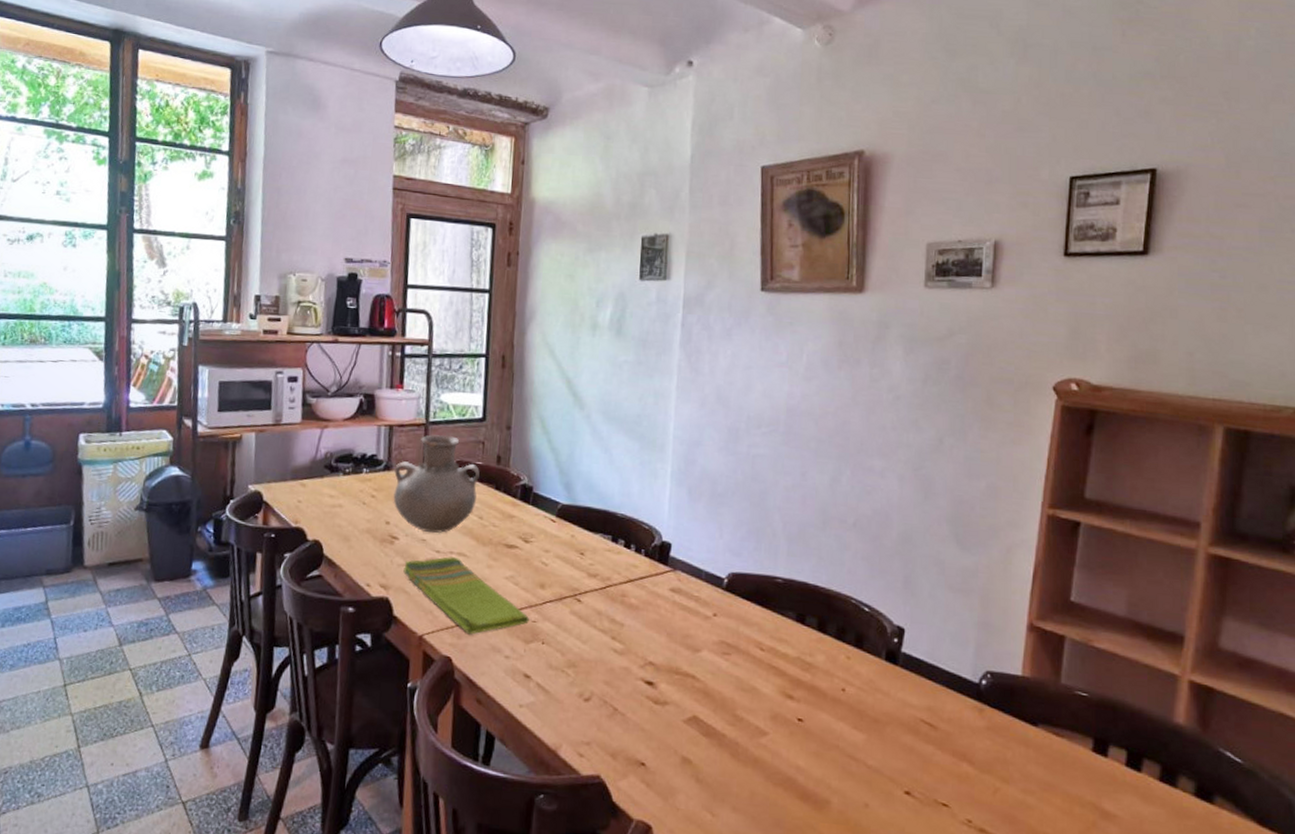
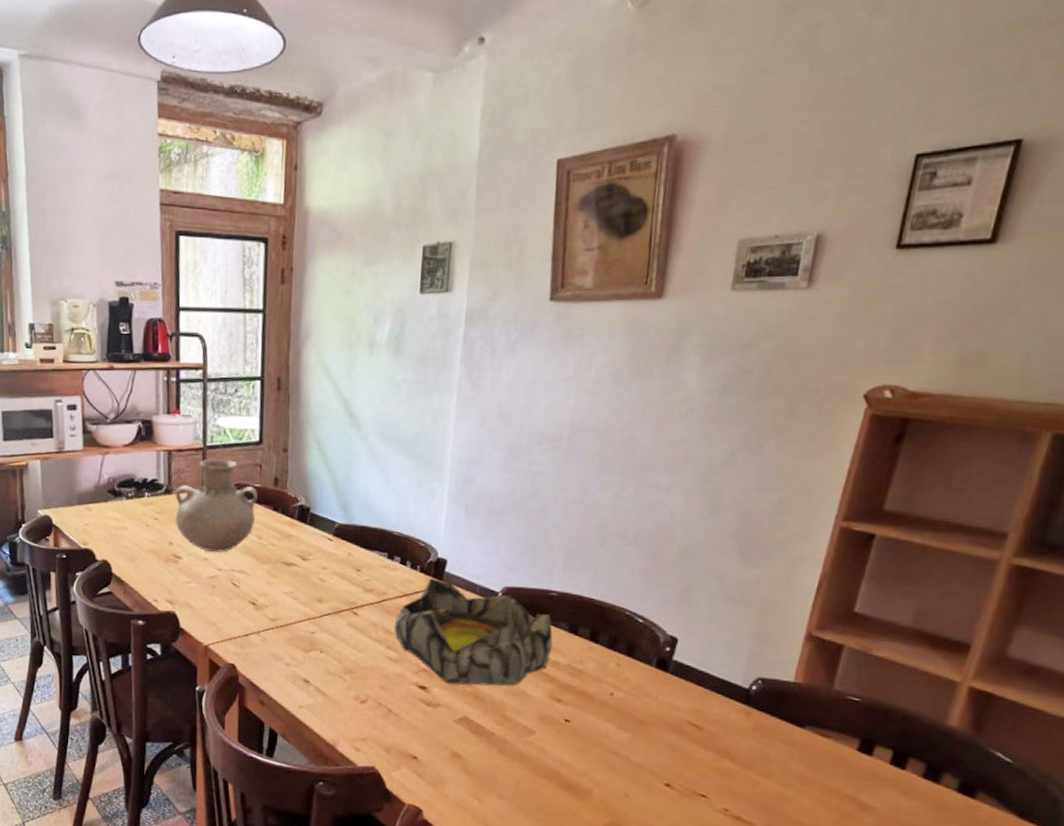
dish towel: present [403,557,529,635] -> none [188,574,308,645]
decorative bowl: none [619,563,781,681] -> present [394,578,553,686]

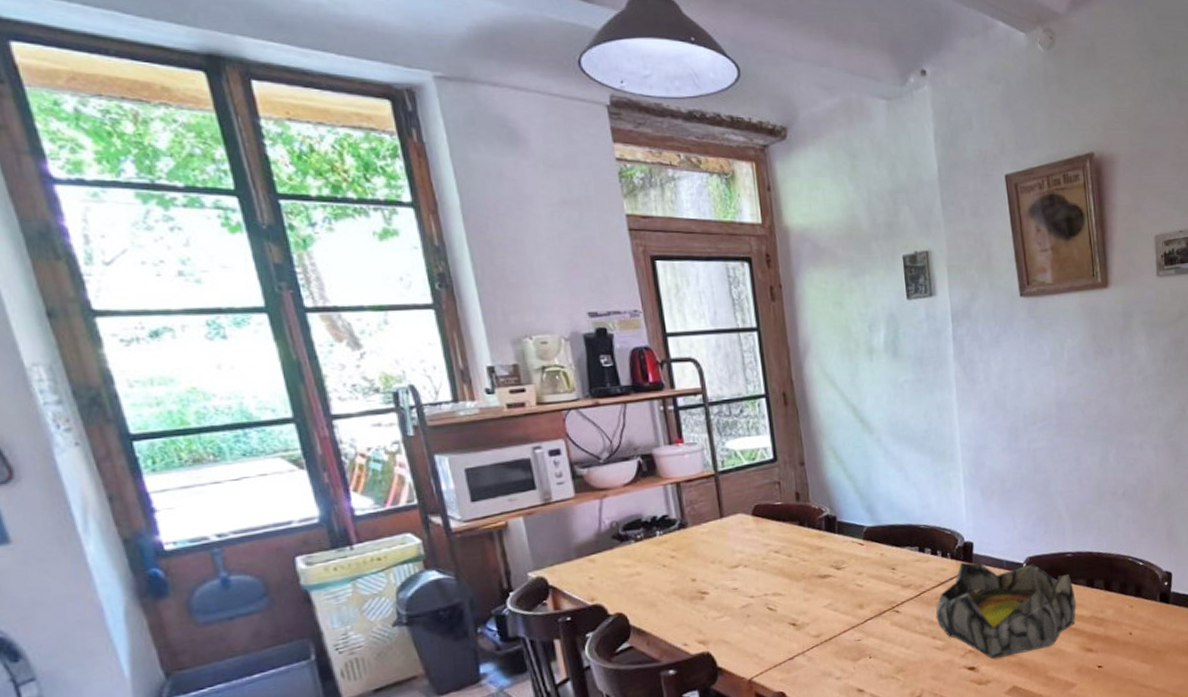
vase: present [175,458,258,553] -> none [690,481,783,581]

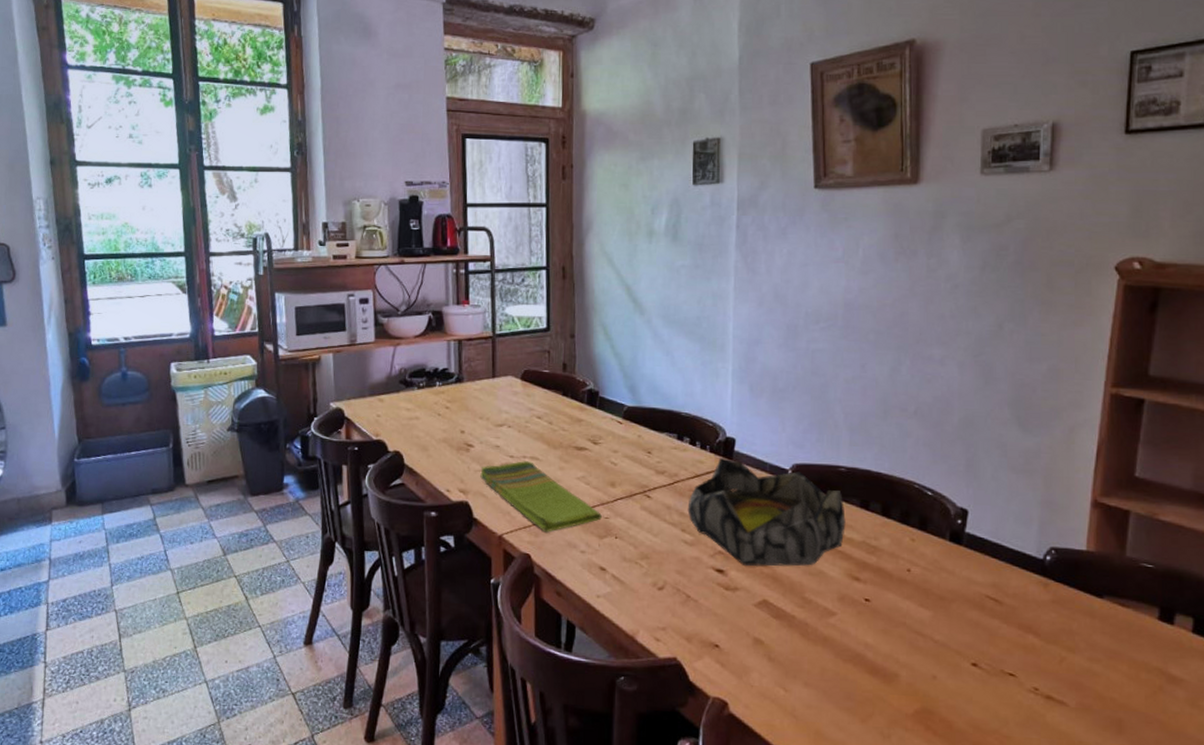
dish towel: none [719,598,854,667] -> present [480,461,602,533]

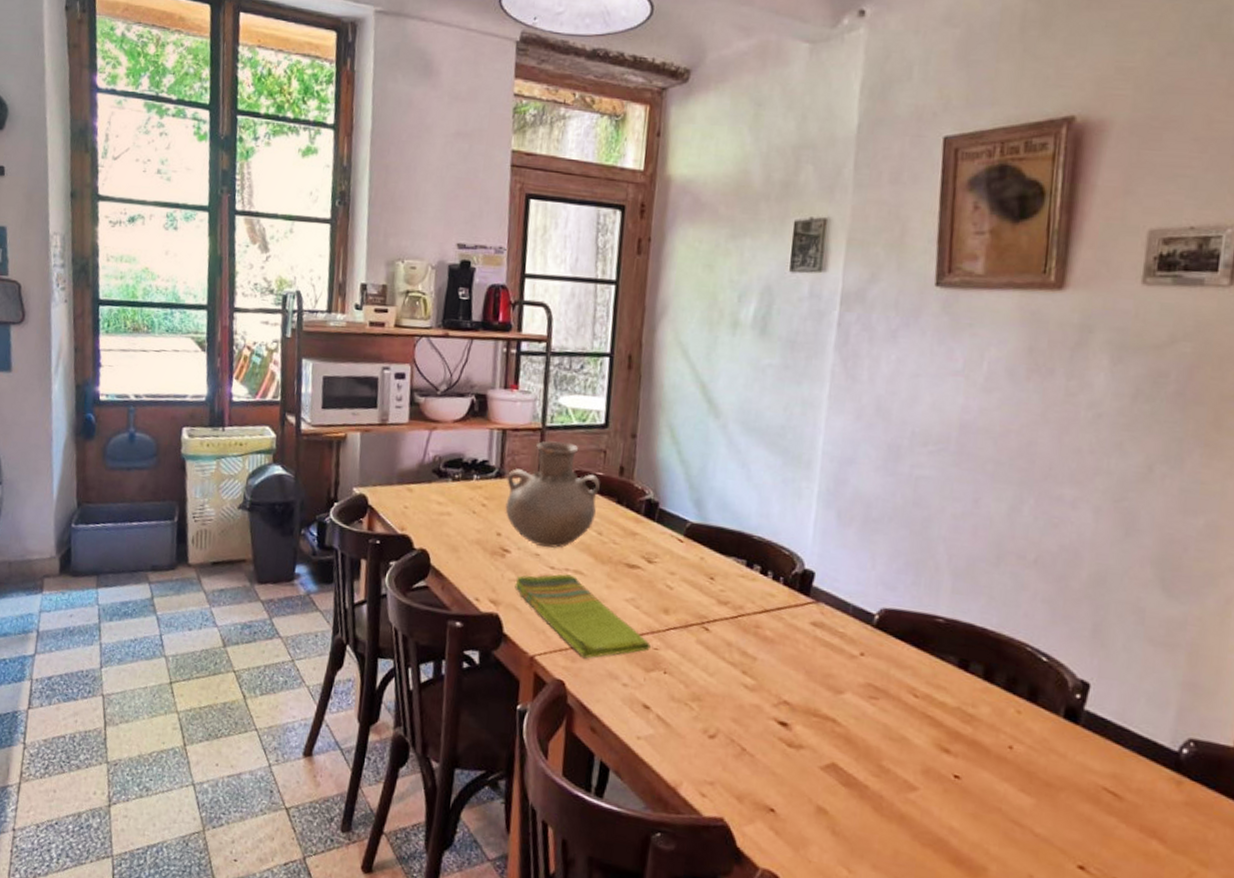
vase: none [466,345,547,440] -> present [505,440,600,548]
decorative bowl: present [687,458,846,567] -> none [751,593,939,730]

